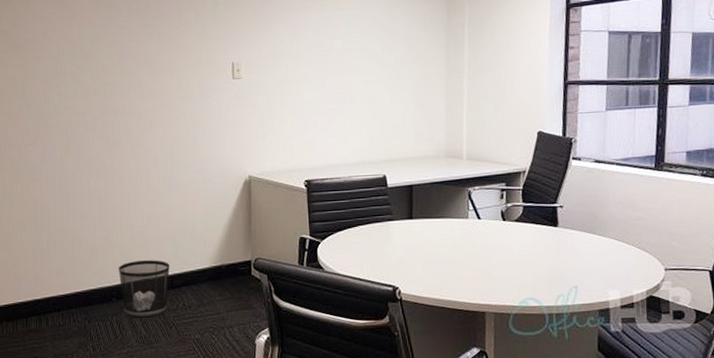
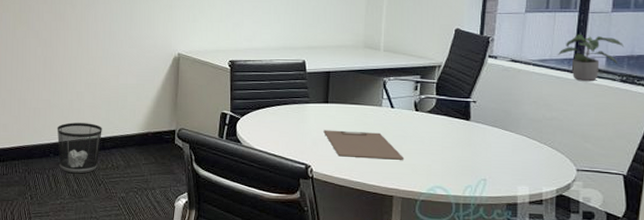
clipboard: none [409,246,495,275] -> present [323,130,405,160]
potted plant: none [639,129,702,179] -> present [557,34,624,82]

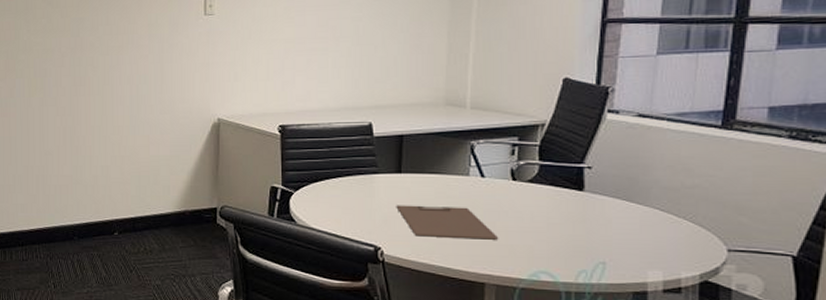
waste bin: present [57,122,102,174] -> none [80,201,132,259]
potted plant: present [557,34,624,82] -> none [700,79,793,140]

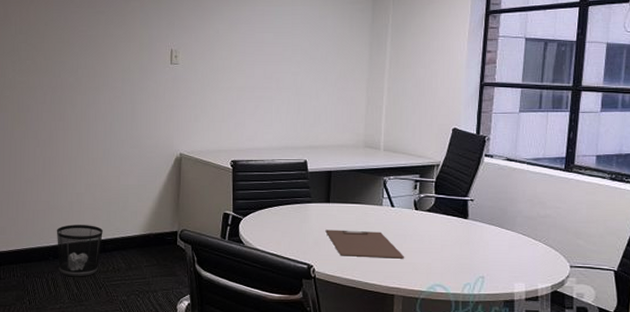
waste bin: none [80,201,132,259] -> present [56,224,103,277]

